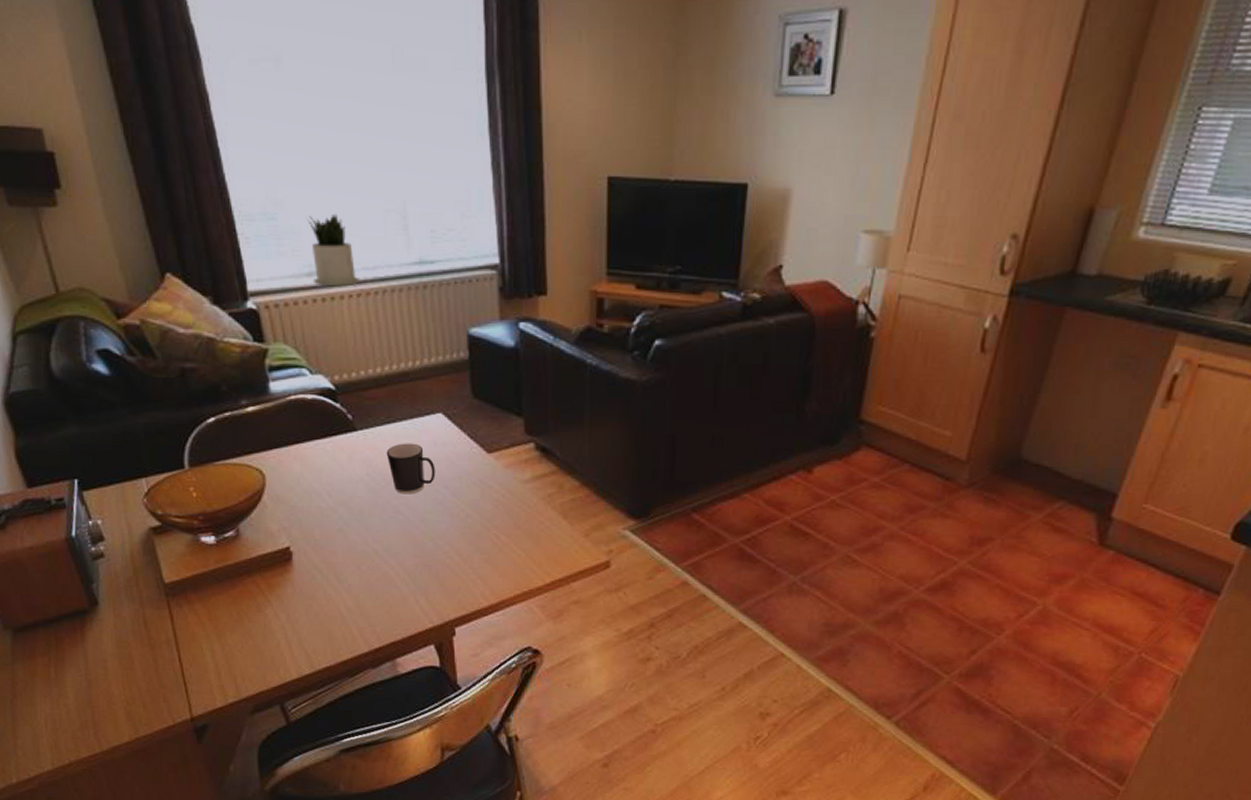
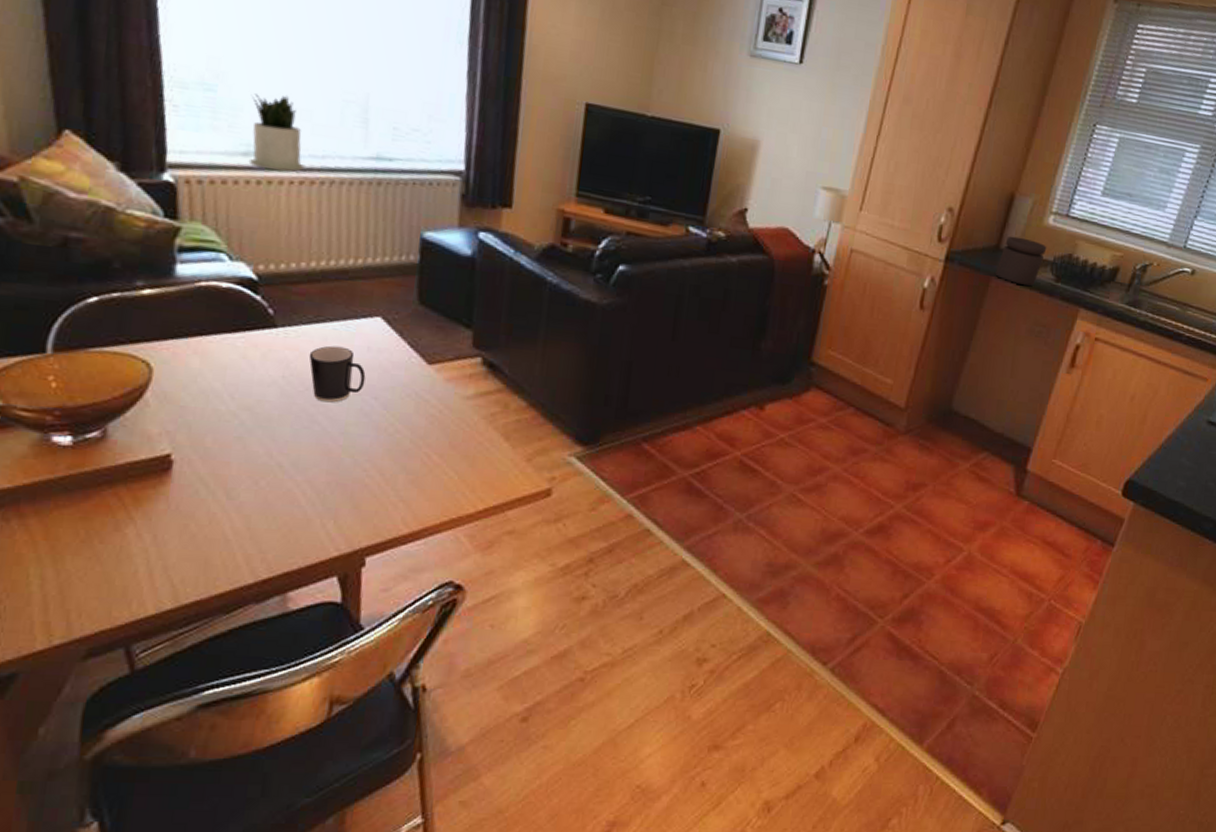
jar: none [1071,257,1136,314] -> present [995,236,1047,286]

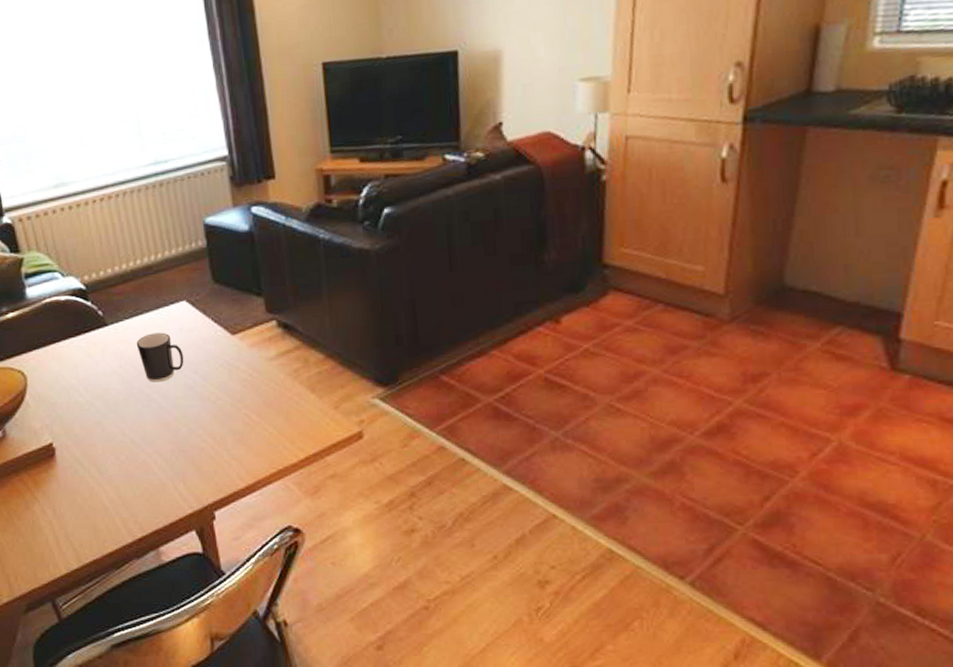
planter: present [248,93,305,172] -> none [52,128,102,196]
jar: present [995,236,1047,286] -> none [811,72,877,129]

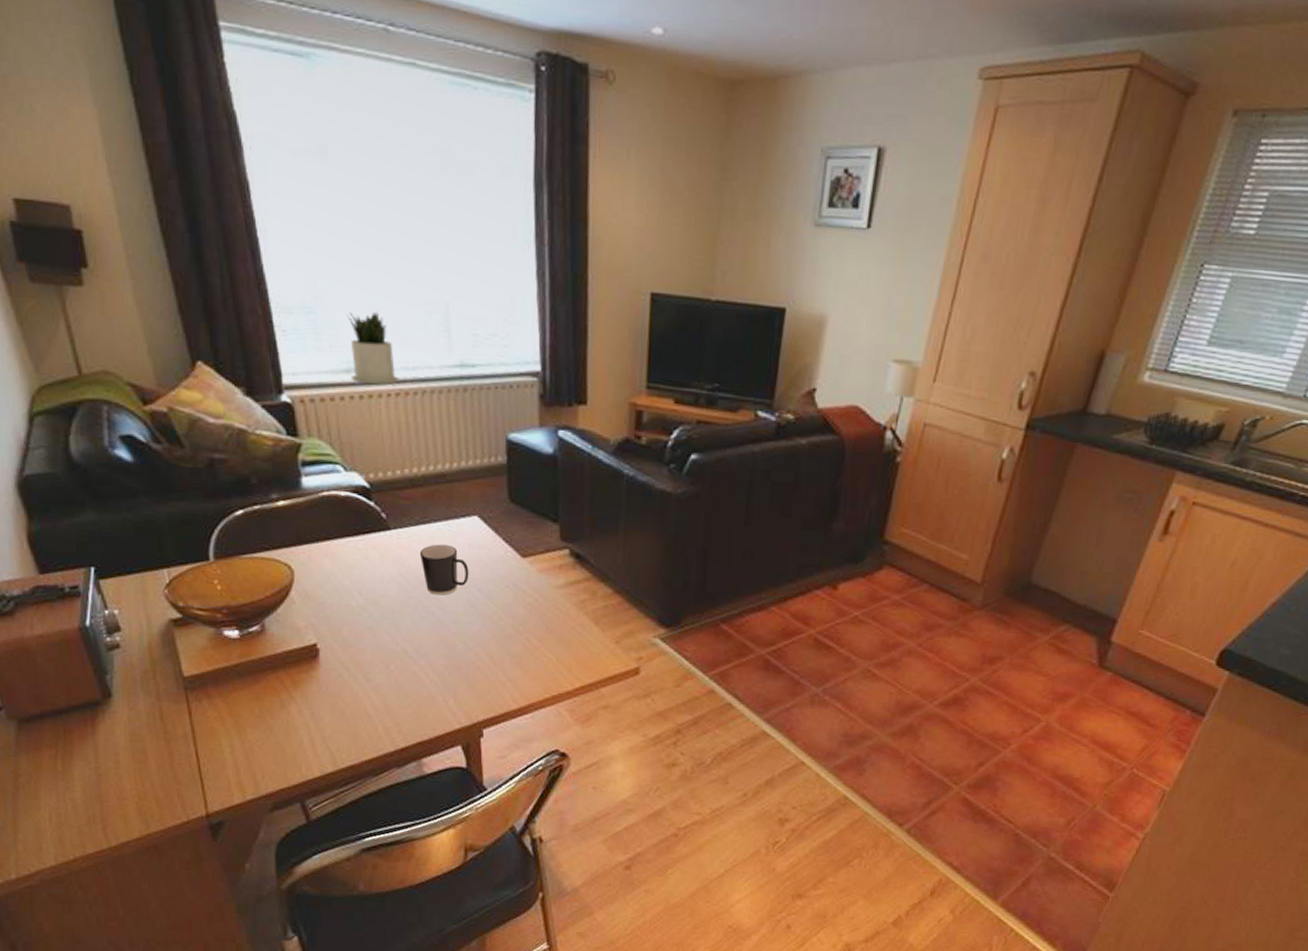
planter: none [52,128,102,196] -> present [347,311,399,385]

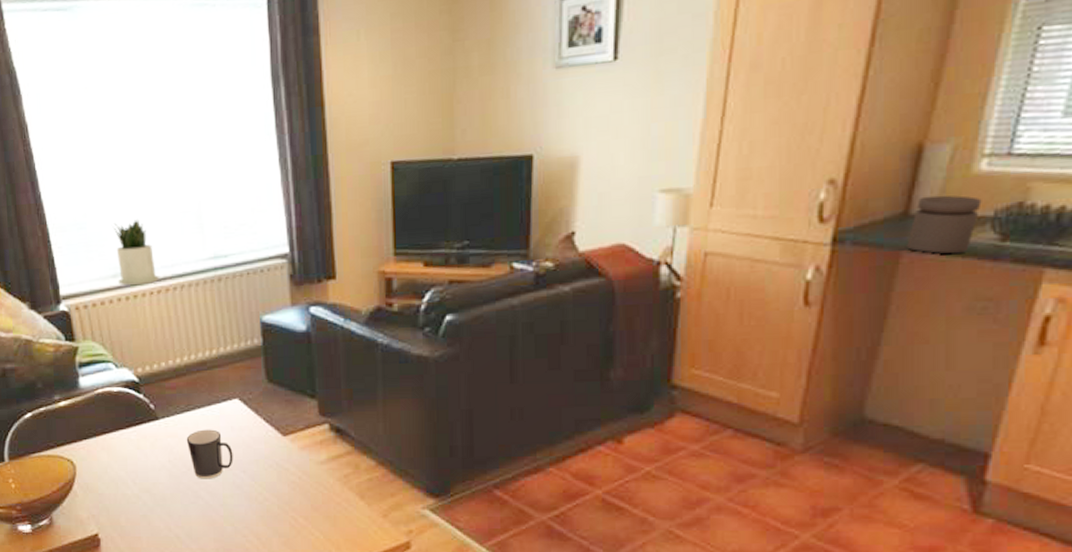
jar: none [1081,397,1141,451] -> present [907,195,982,255]

